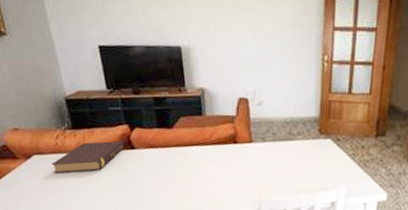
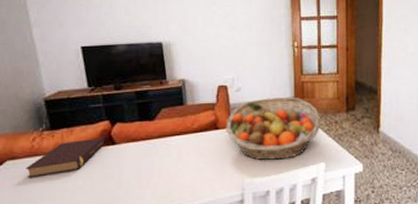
fruit basket: none [244,114,347,180] -> present [226,97,322,160]

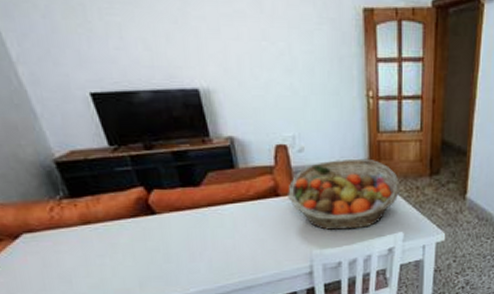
book: present [26,137,104,178] -> none [49,206,142,253]

